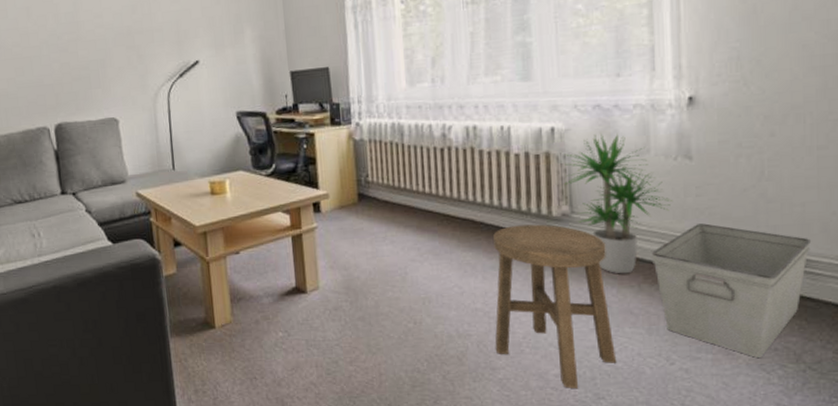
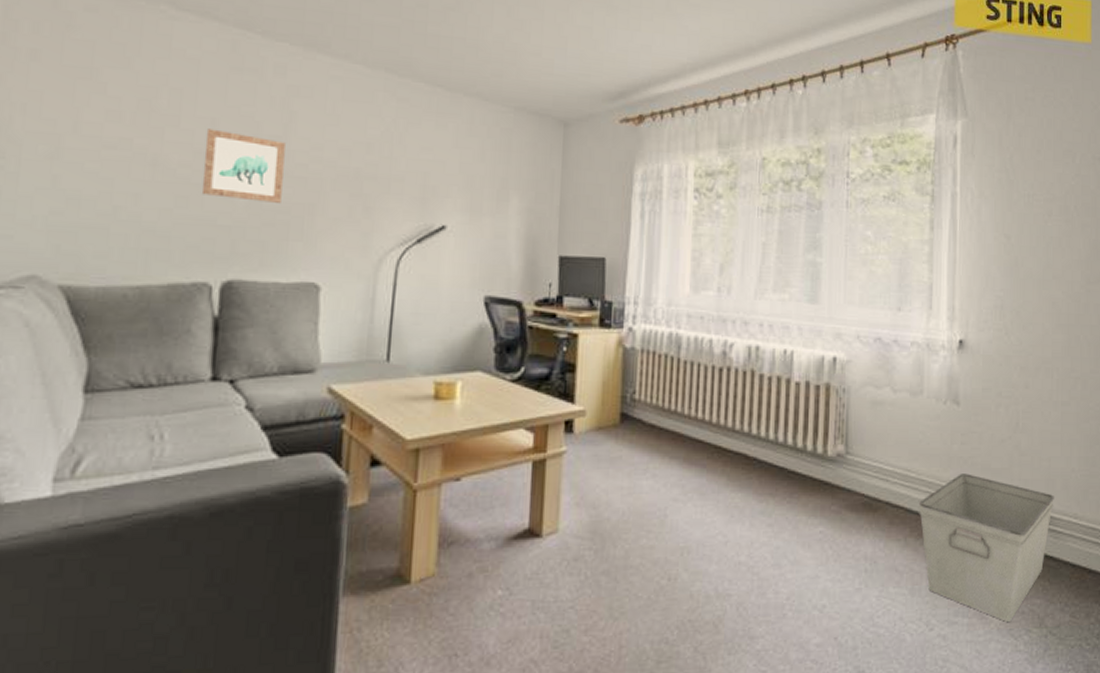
wall art: none [24,15,82,65] -> present [201,128,285,203]
stool: present [493,224,617,389] -> none [756,464,879,662]
potted plant: present [564,134,673,274] -> none [842,369,941,526]

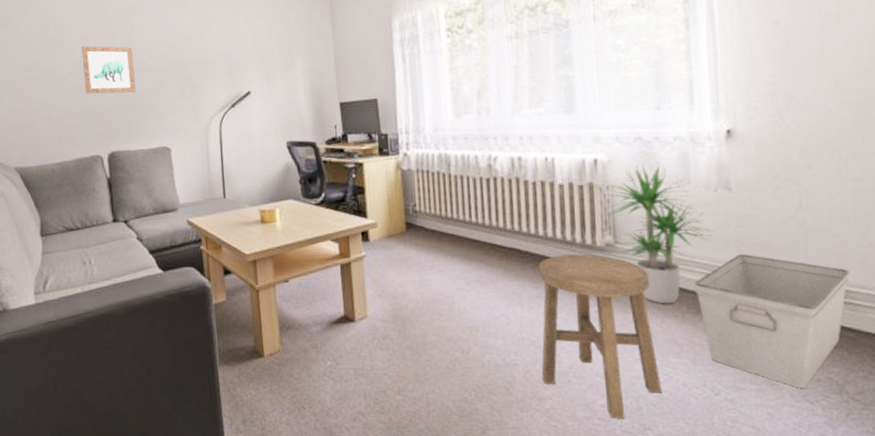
stool: none [756,464,879,662] -> present [539,254,663,420]
potted plant: none [842,369,941,526] -> present [607,165,715,304]

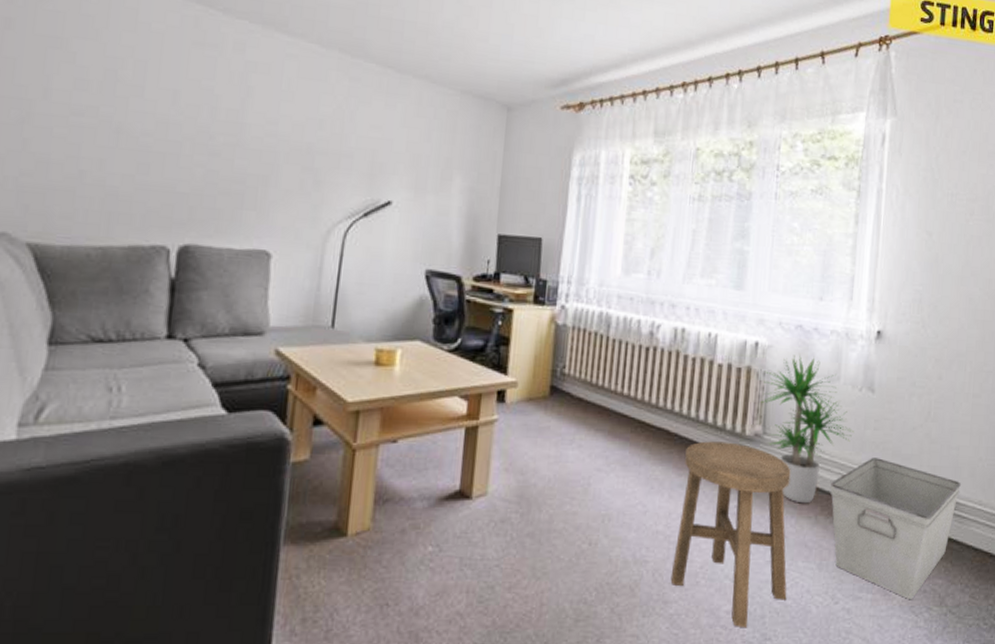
wall art: present [81,46,136,94] -> none [162,100,242,173]

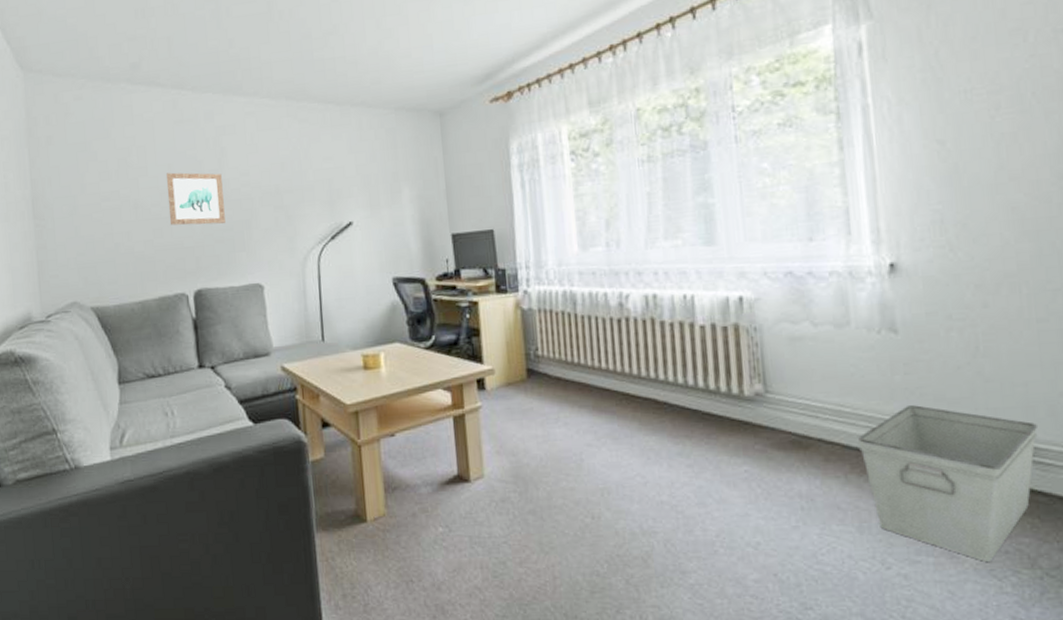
wall art: none [162,100,242,173] -> present [166,172,225,226]
stool: present [670,441,791,629] -> none [679,405,825,598]
potted plant: present [761,354,855,504] -> none [755,304,879,463]

